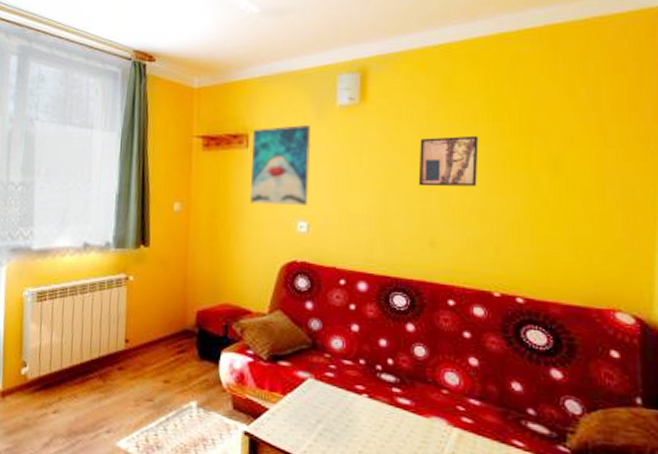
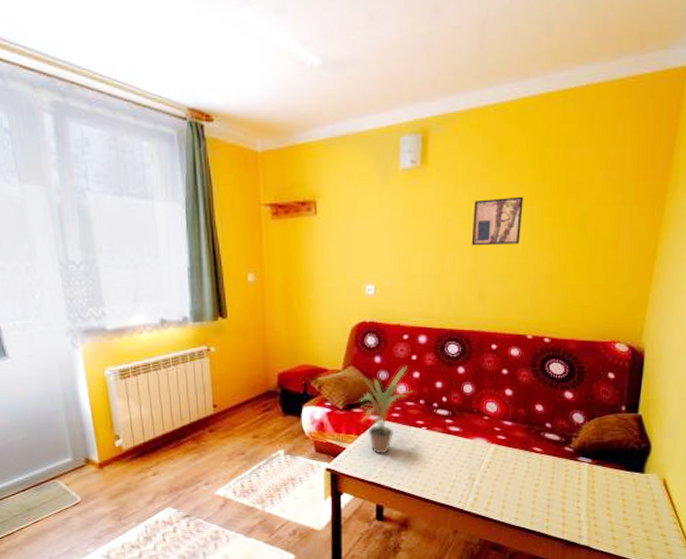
wall art: present [251,125,312,206] -> none [321,190,377,271]
potted plant: none [287,316,350,423] -> present [360,366,412,454]

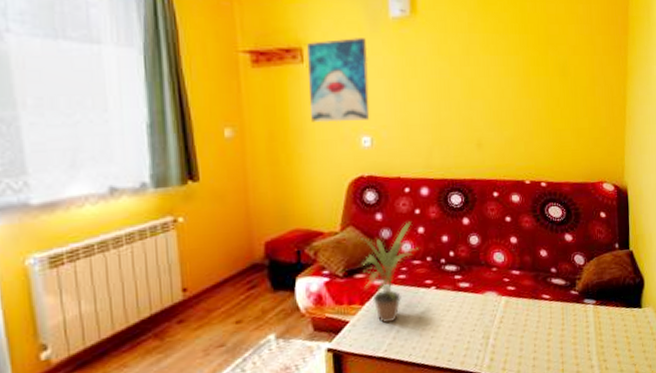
wall art: none [321,190,377,271] -> present [307,38,370,123]
wall art: present [471,196,524,246] -> none [464,46,510,94]

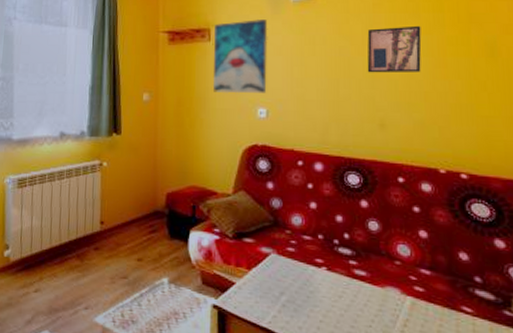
potted plant: present [360,221,418,324] -> none [251,195,309,295]
wall art: none [464,46,510,94] -> present [367,25,422,73]

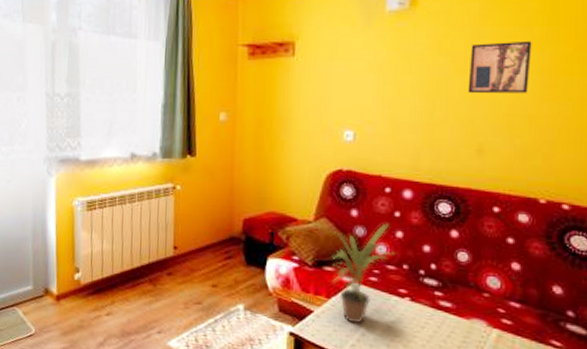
wall art: present [214,19,268,94] -> none [297,32,359,115]
potted plant: none [251,195,309,295] -> present [332,223,394,324]

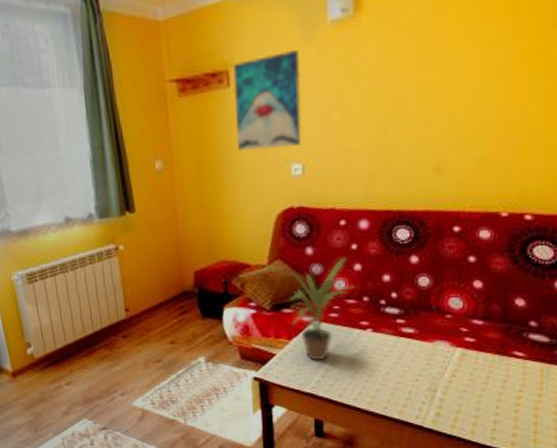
wall art: none [297,32,359,115] -> present [234,50,302,151]
wall art: present [467,40,532,94] -> none [422,37,492,107]

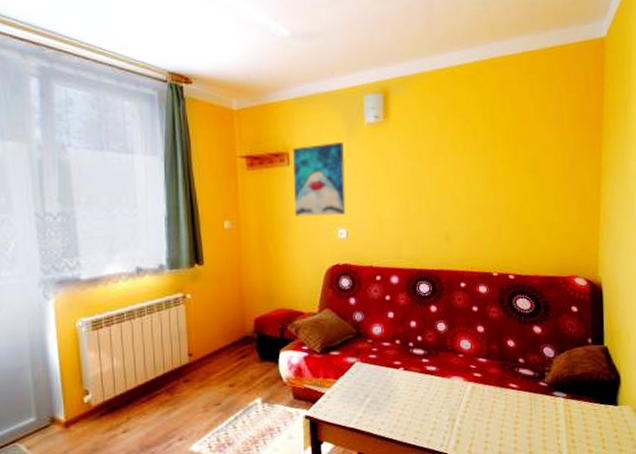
potted plant: present [289,257,353,361] -> none [336,307,388,398]

